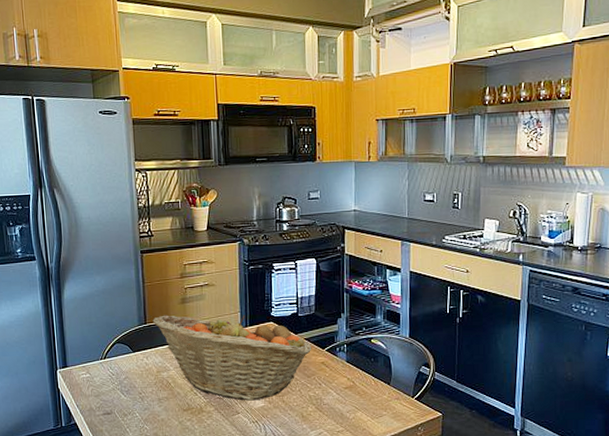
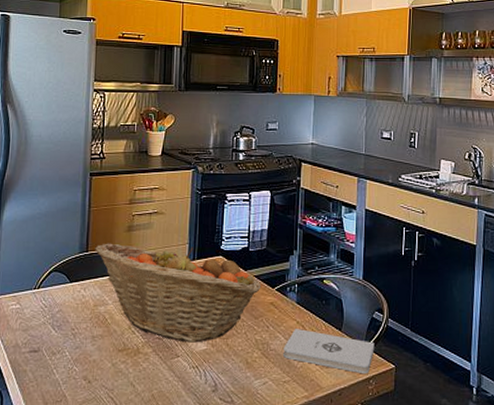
notepad: none [336,385,422,423] -> present [283,329,375,374]

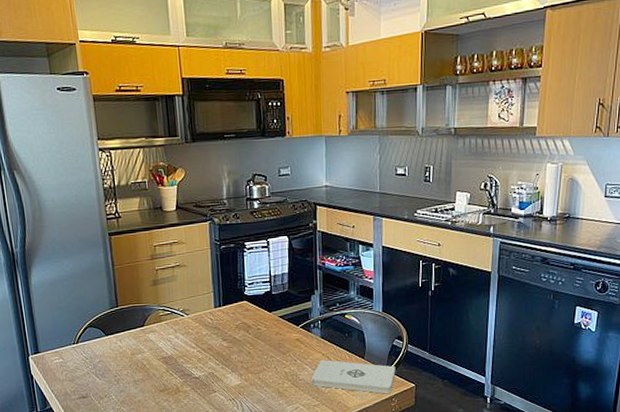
fruit basket: present [95,243,262,343] -> none [124,295,287,379]

